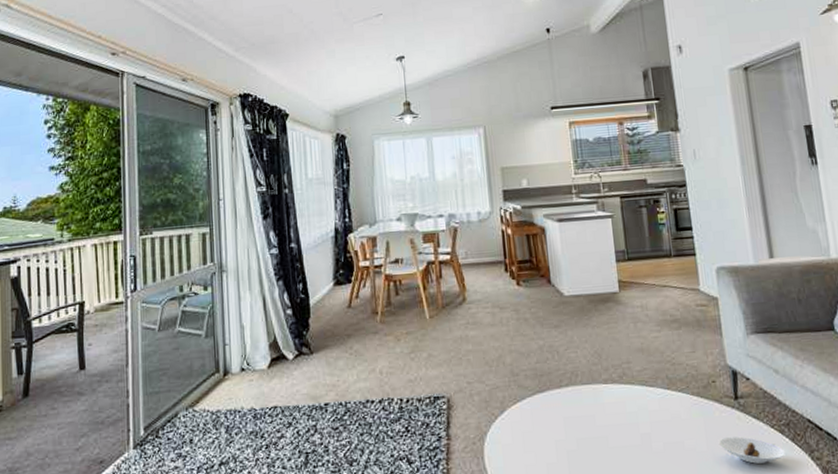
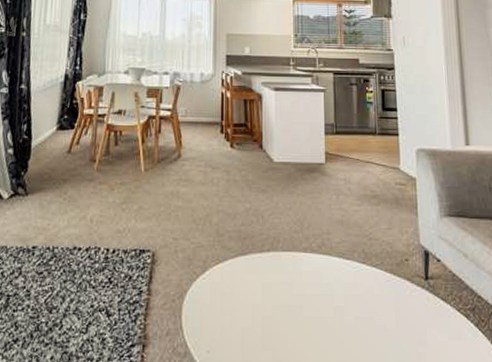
saucer: present [718,436,785,464] -> none [407,317,469,346]

